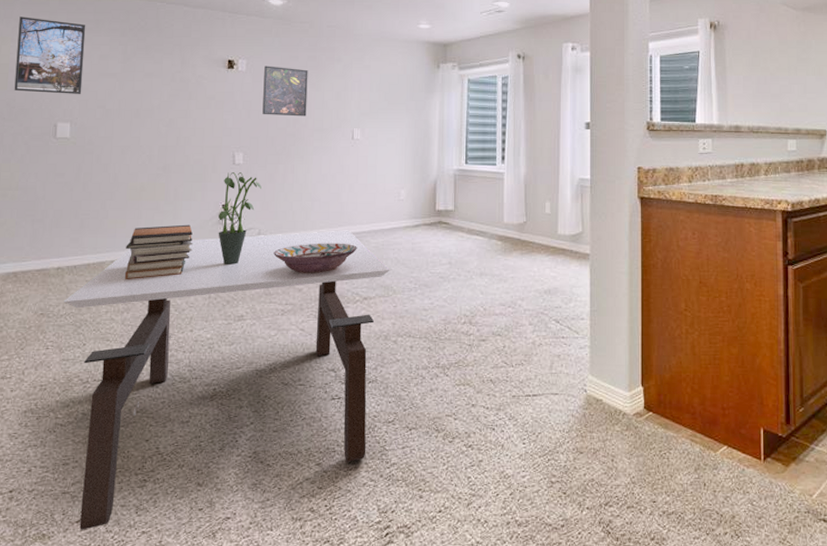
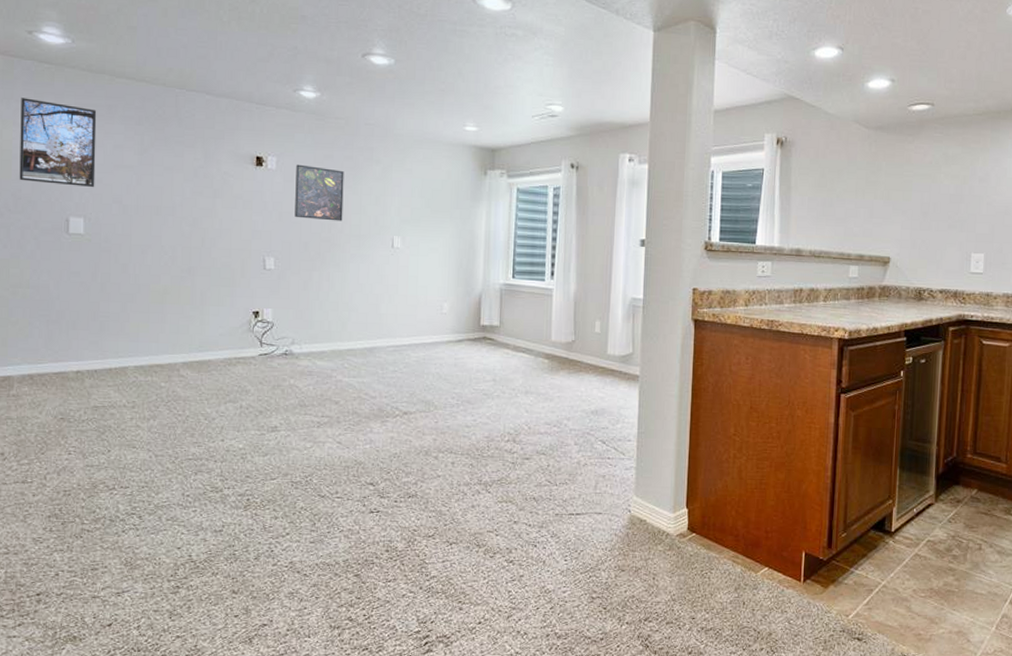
coffee table: present [63,230,390,530] -> none [85,342,432,633]
book stack: present [124,224,193,280] -> none [149,331,222,387]
potted plant: present [218,172,261,265] -> none [249,278,295,374]
decorative bowl: present [274,243,357,273] -> none [308,354,397,386]

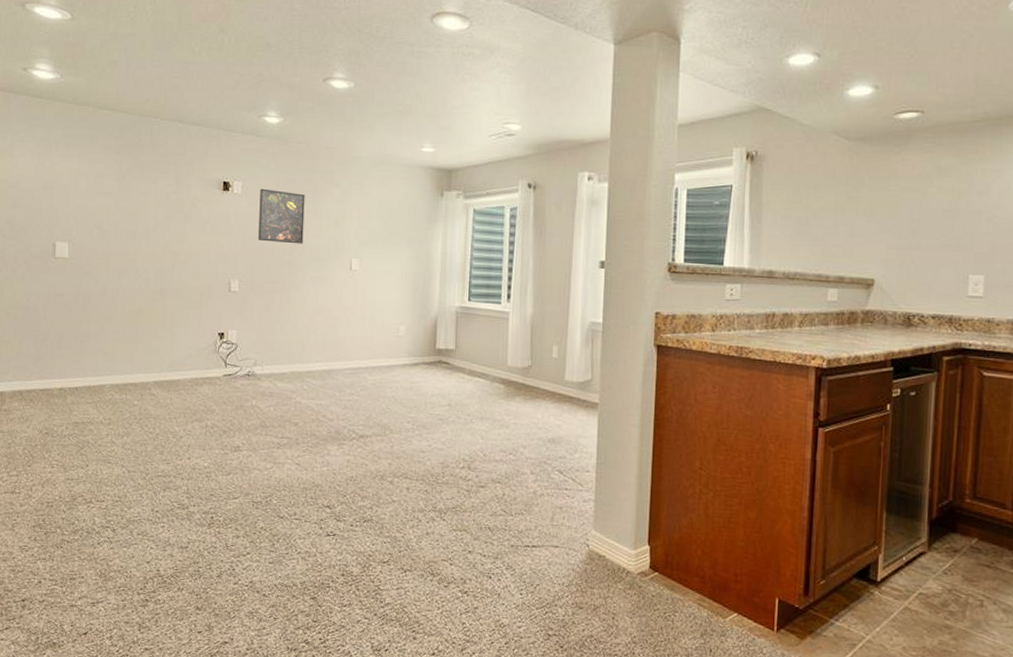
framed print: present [19,98,97,188] -> none [13,130,81,214]

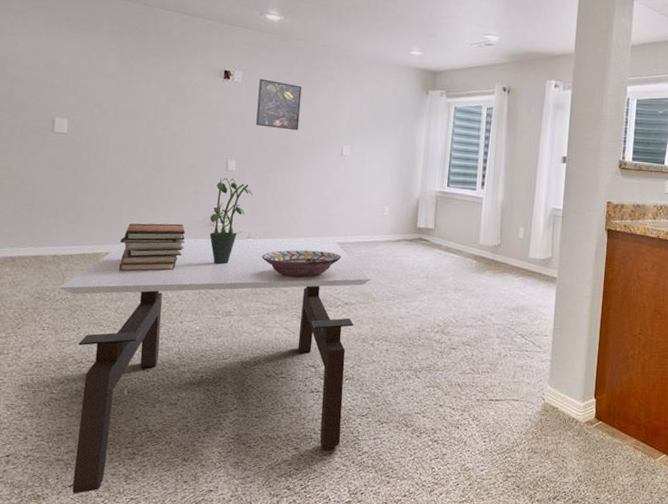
coffee table: none [66,365,387,642] -> present [59,238,371,494]
book stack: none [124,351,190,405] -> present [118,223,185,272]
potted plant: none [214,300,257,395] -> present [209,178,253,264]
decorative bowl: none [269,376,354,408] -> present [262,249,341,278]

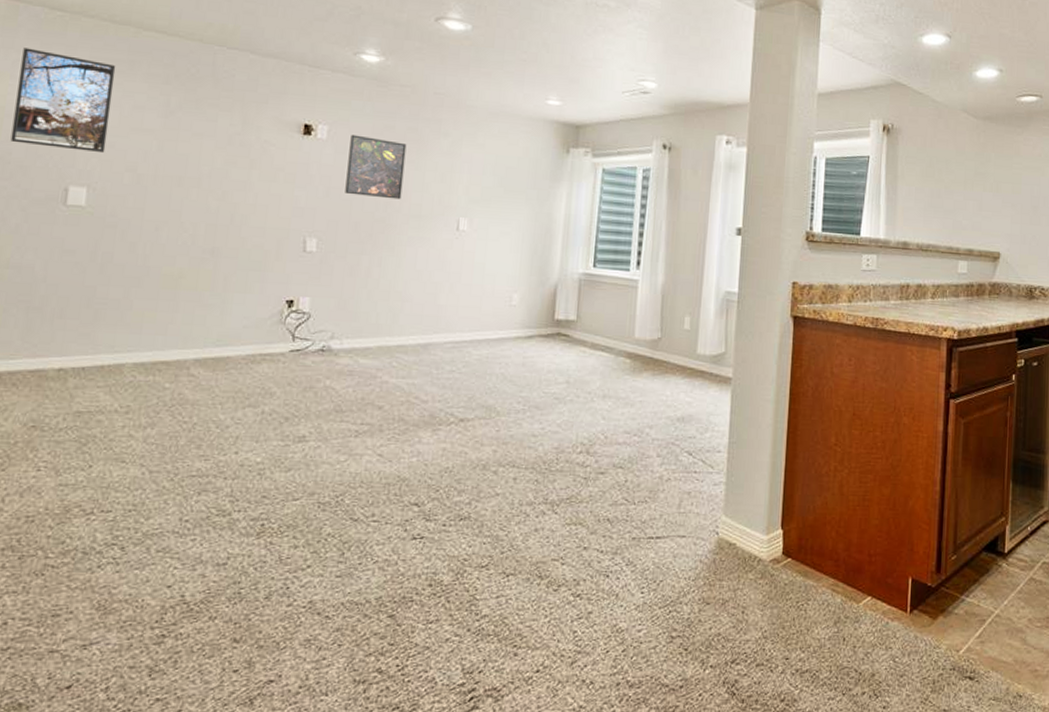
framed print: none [12,11,85,93] -> present [10,48,116,154]
coffee table: present [59,238,371,494] -> none [64,338,495,698]
book stack: present [118,223,185,272] -> none [150,322,245,388]
potted plant: present [209,178,253,264] -> none [278,261,339,374]
decorative bowl: present [262,249,341,278] -> none [349,351,455,388]

